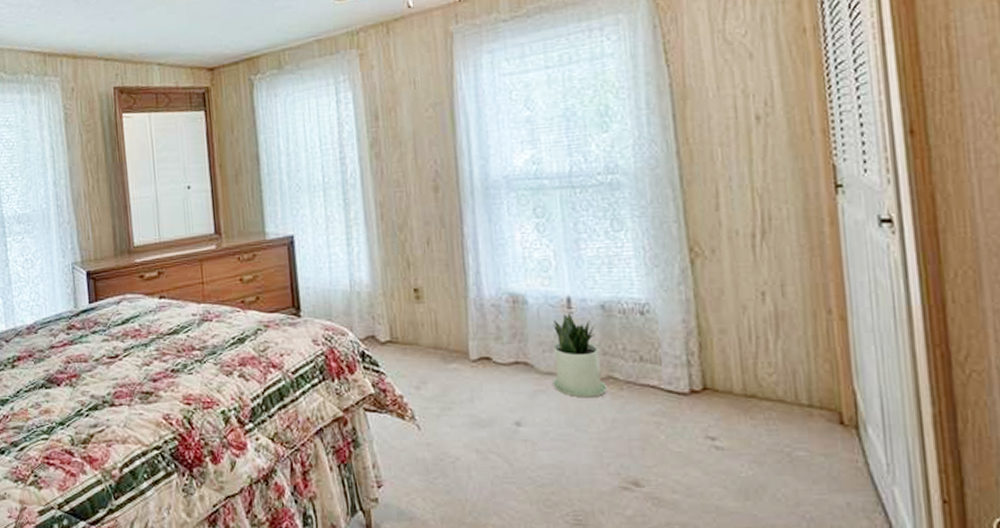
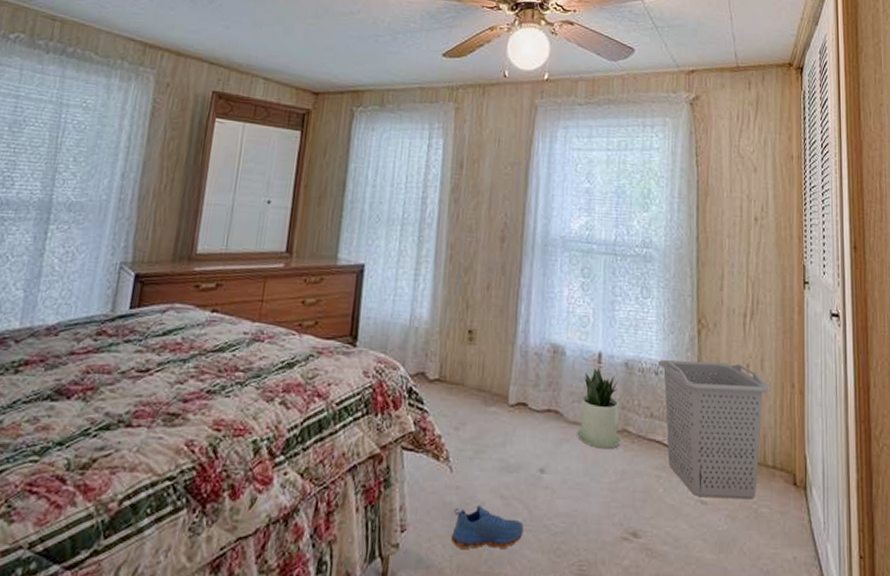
athletic shoe: none [428,460,507,503] -> present [450,505,524,550]
laundry basket: none [641,292,798,443] -> present [657,359,771,499]

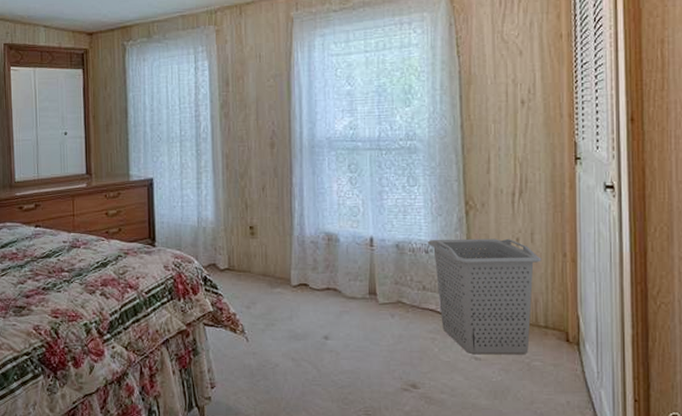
athletic shoe: present [450,505,524,550] -> none [253,367,314,401]
planter: present [576,367,621,449] -> none [354,250,397,318]

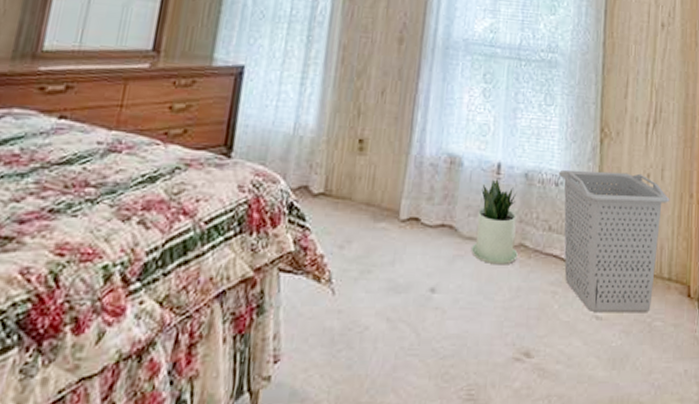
planter: none [354,250,397,318] -> present [470,179,518,265]

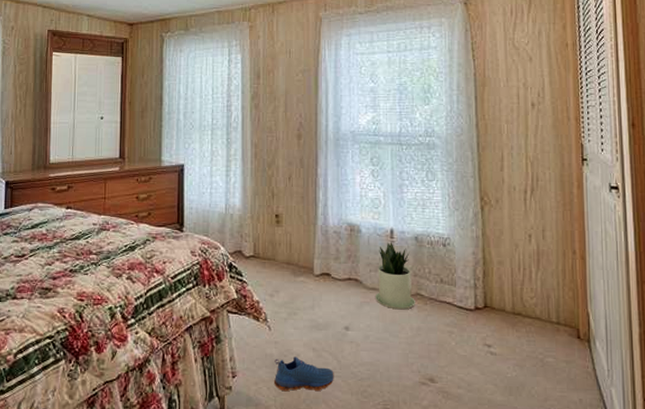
athletic shoe: none [329,330,411,380] -> present [273,356,334,392]
laundry basket: present [558,169,670,313] -> none [444,233,553,350]

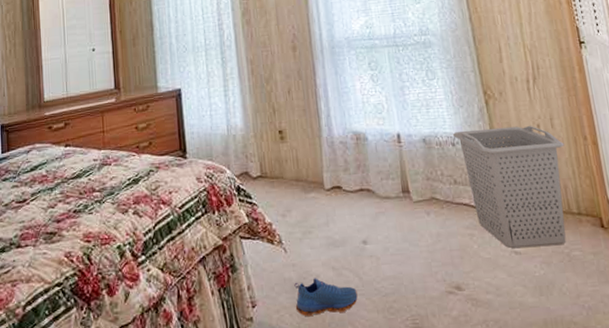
planter: present [374,242,415,310] -> none [388,147,432,217]
laundry basket: none [444,233,553,350] -> present [452,125,567,249]

